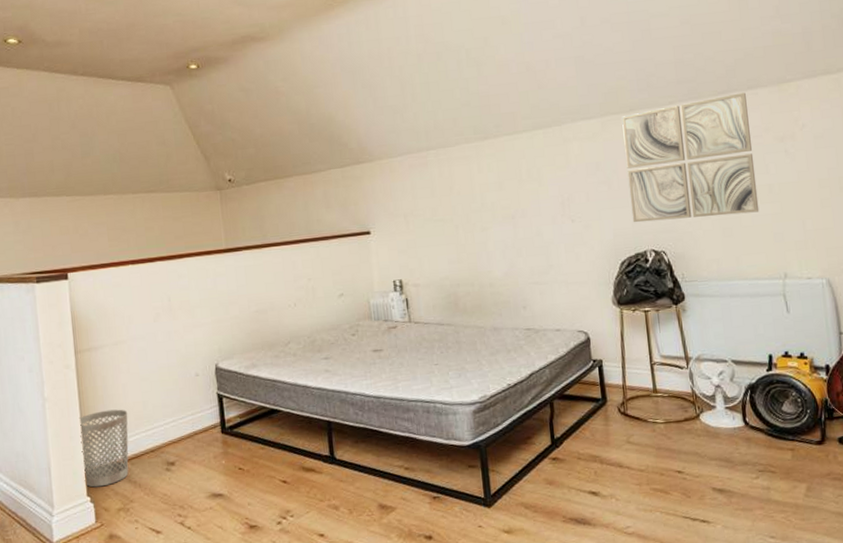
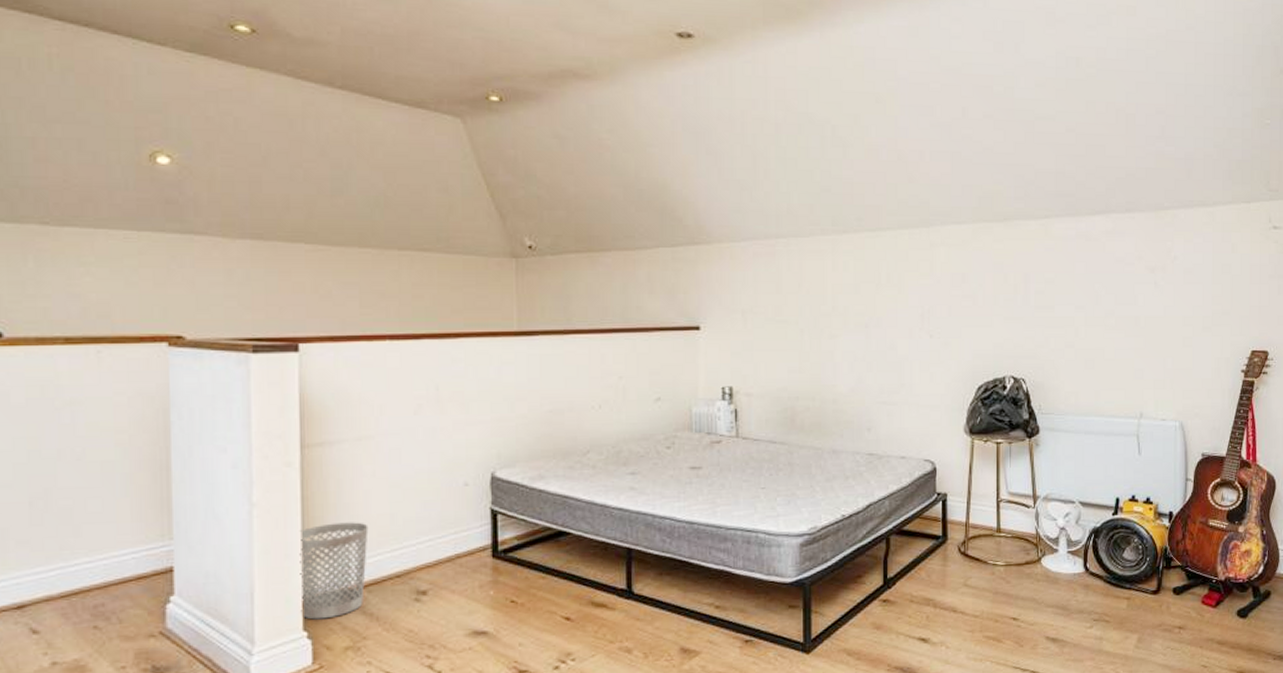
wall art: present [621,92,760,223] -> none [994,215,1124,346]

